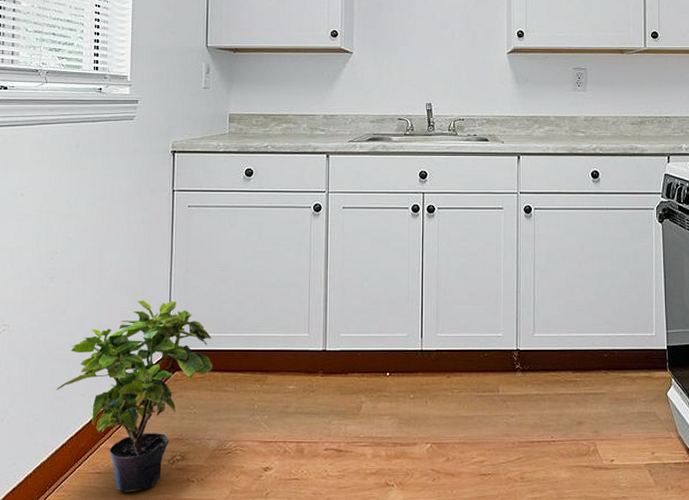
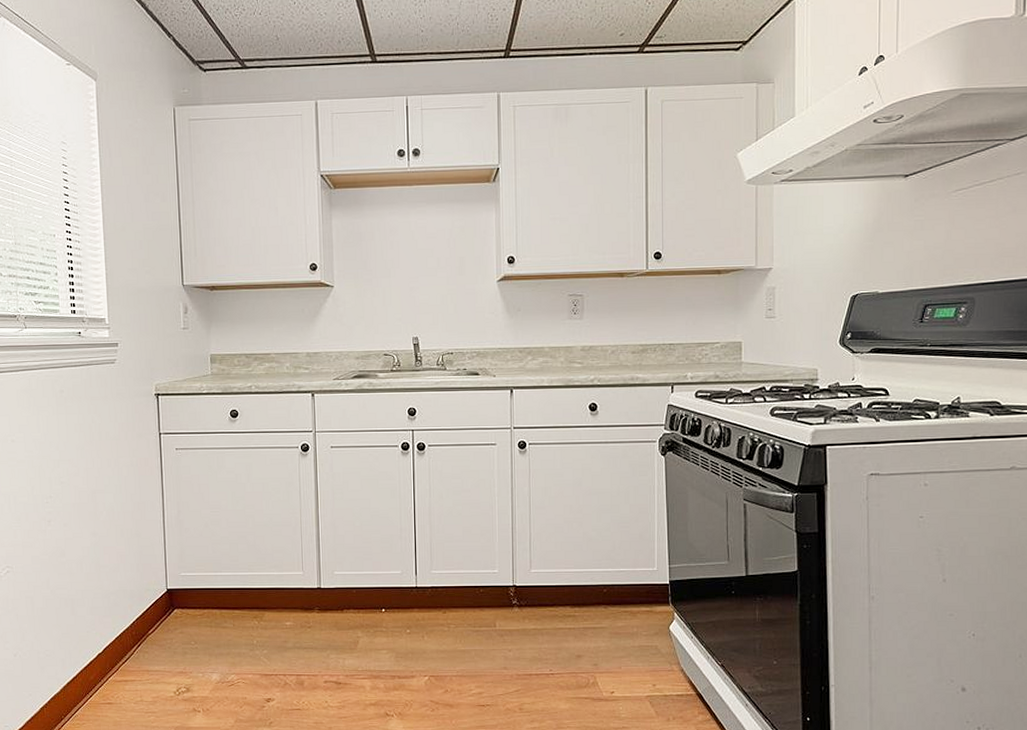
potted plant: present [55,300,213,492] -> none [62,541,211,721]

